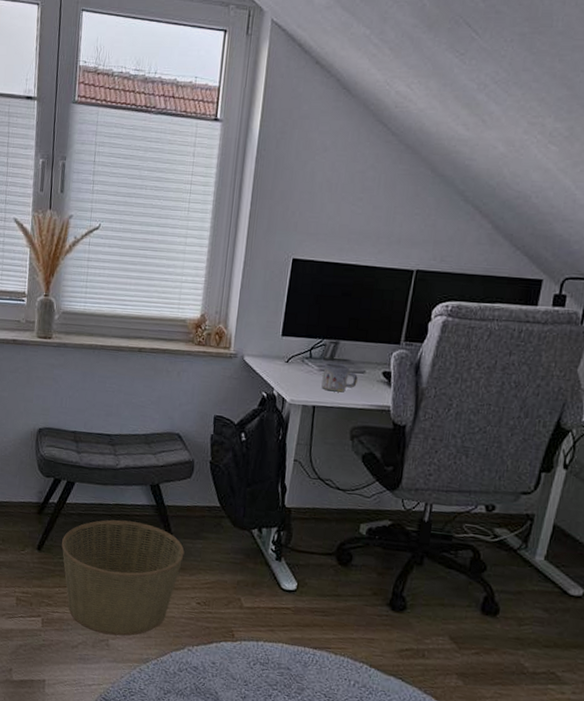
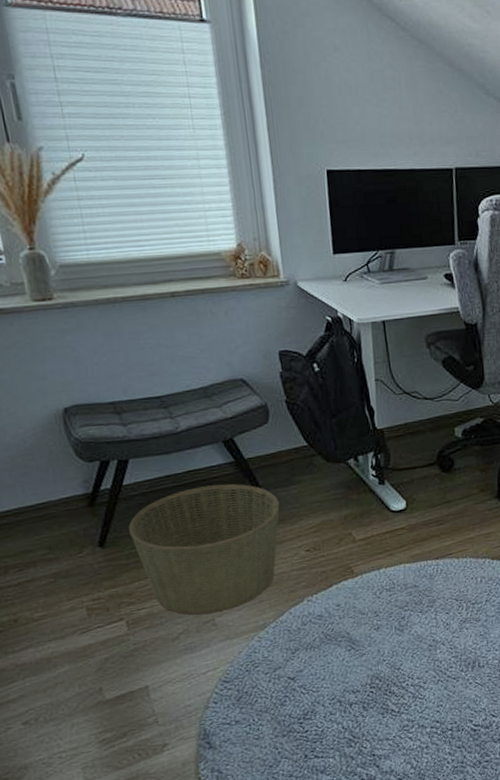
mug: present [321,363,358,392] -> none [384,273,422,303]

